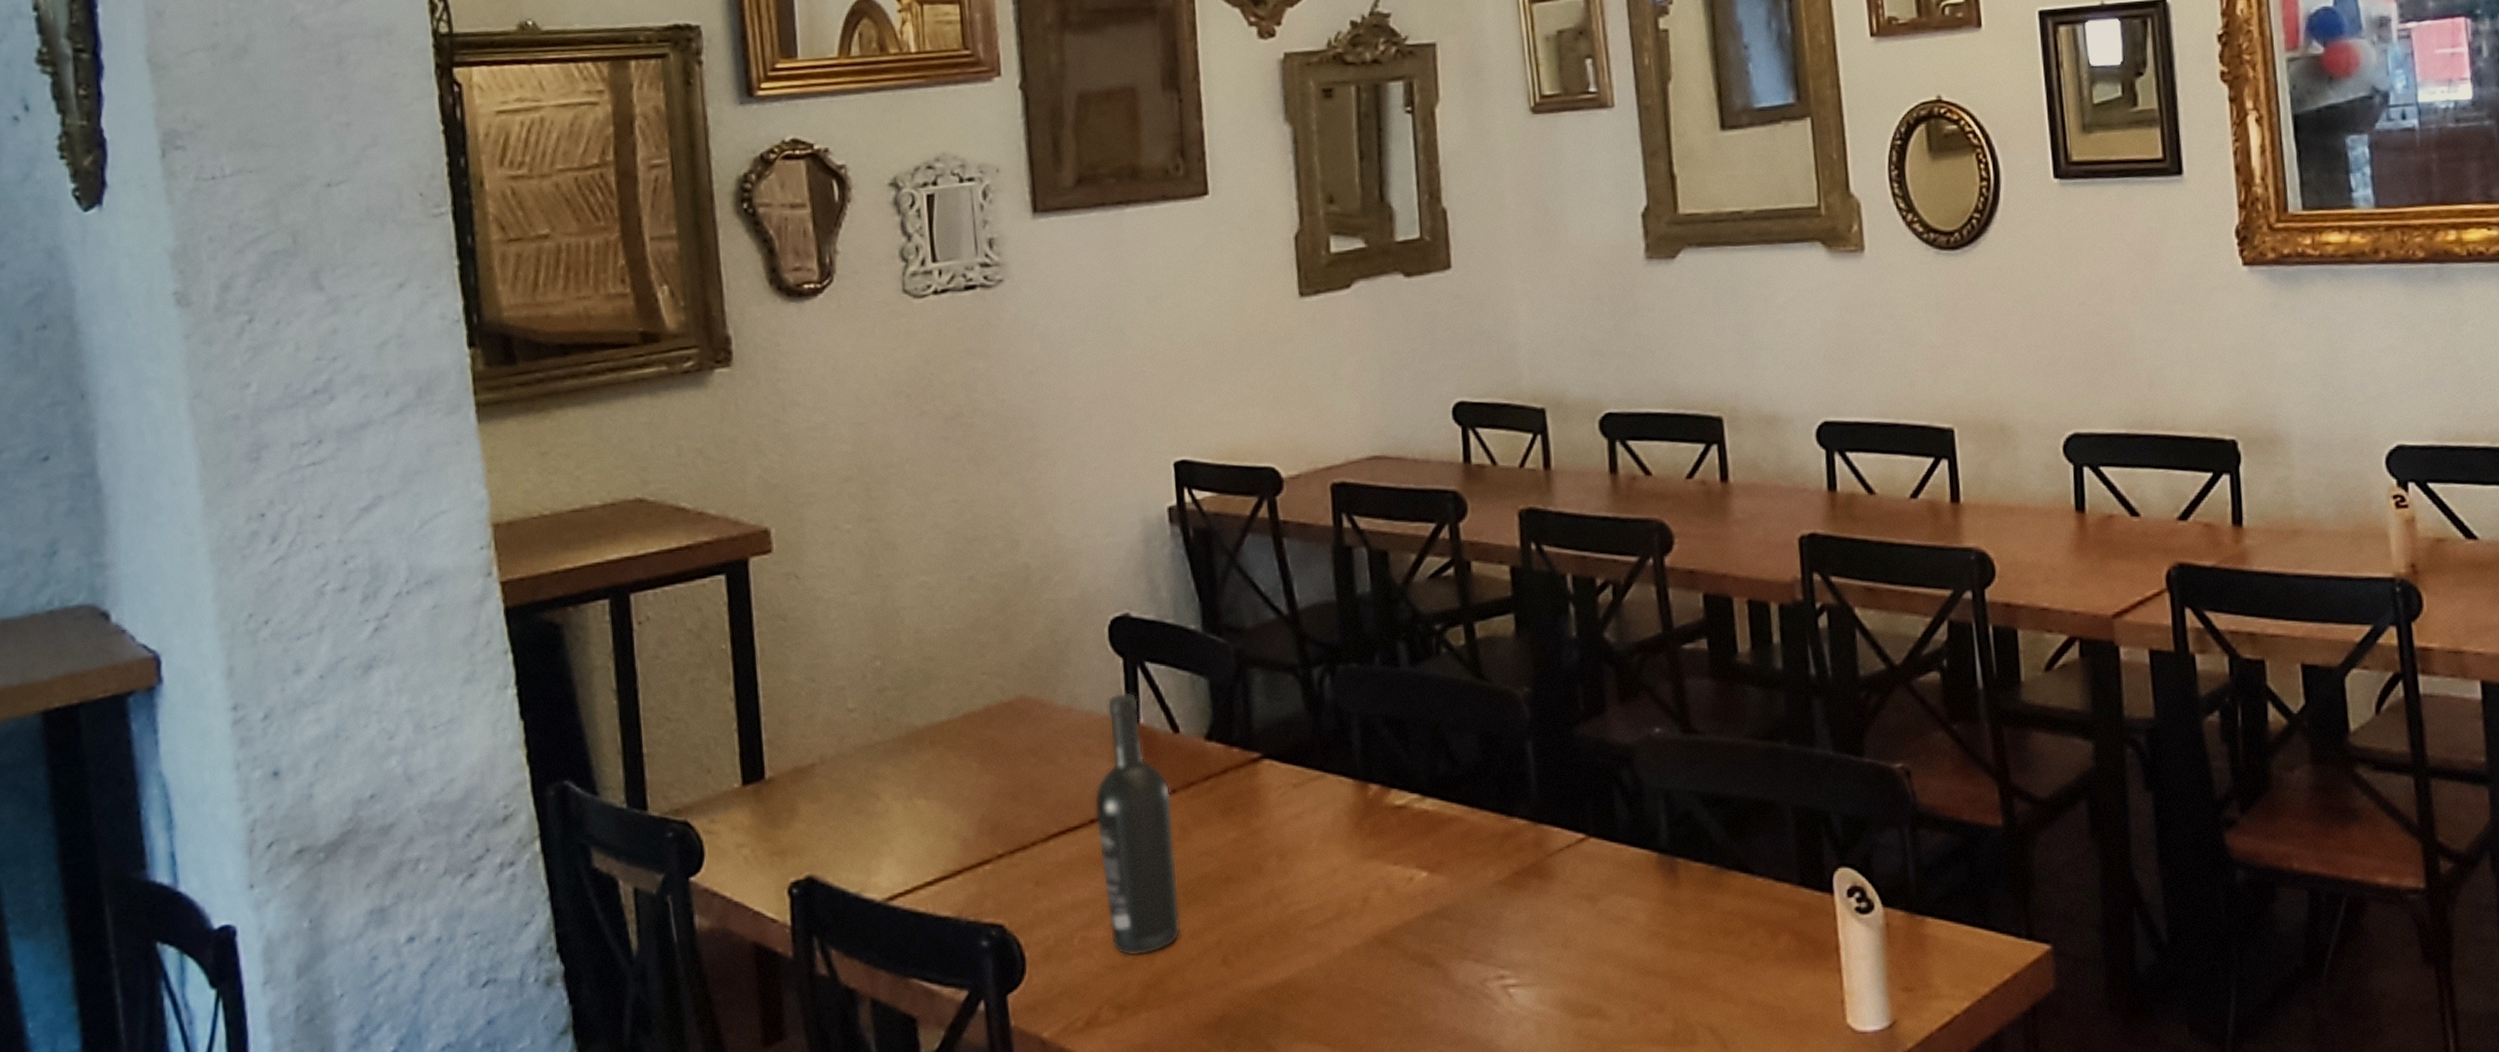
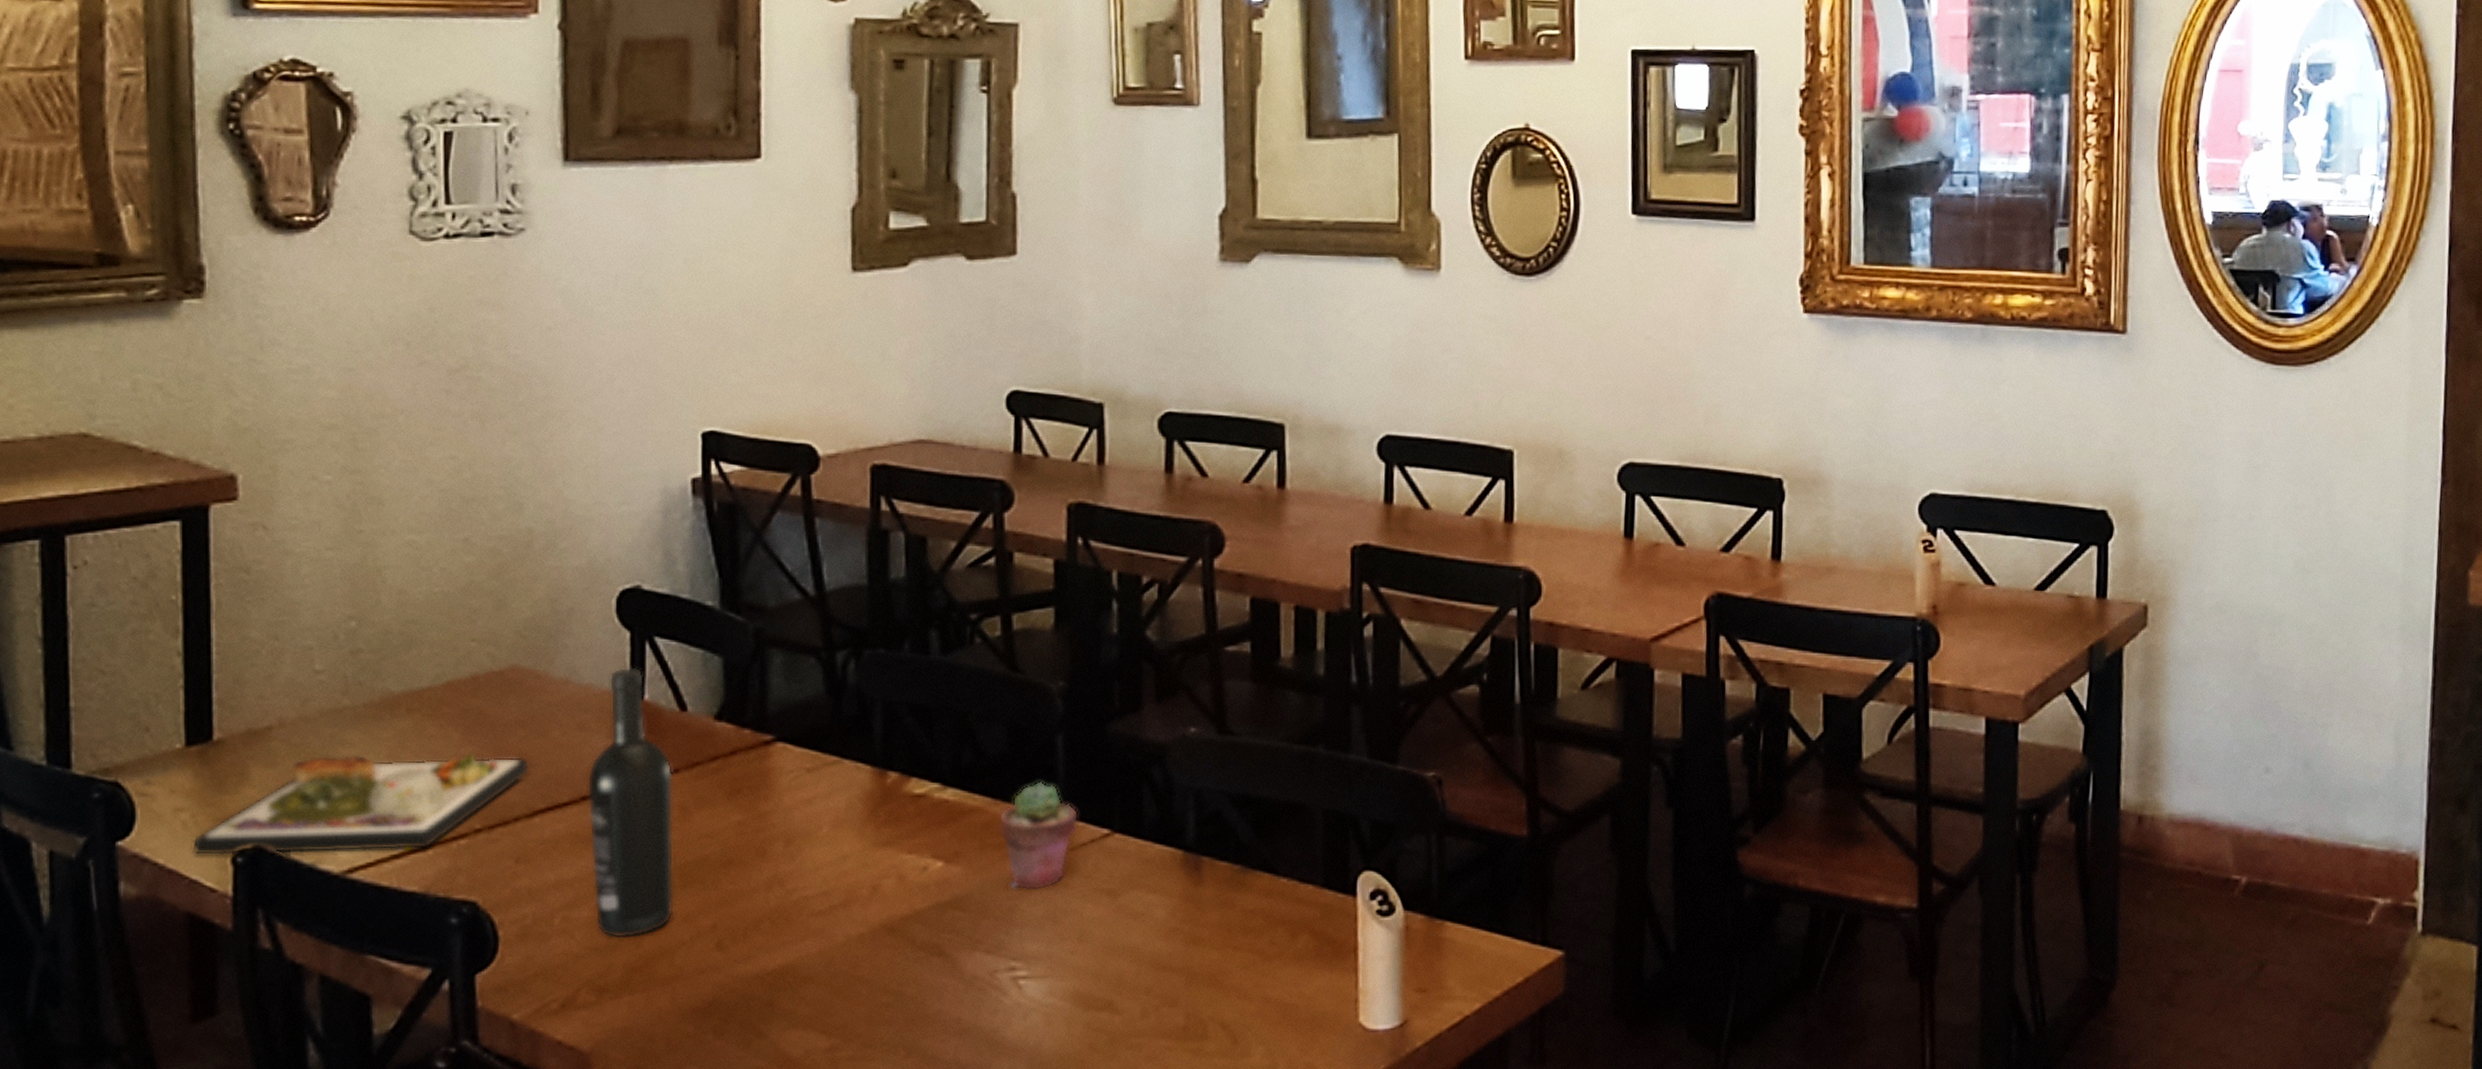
dinner plate: none [754,781,1042,888] -> present [193,753,530,856]
potted succulent: none [1476,788,1554,898] -> present [998,781,1079,890]

